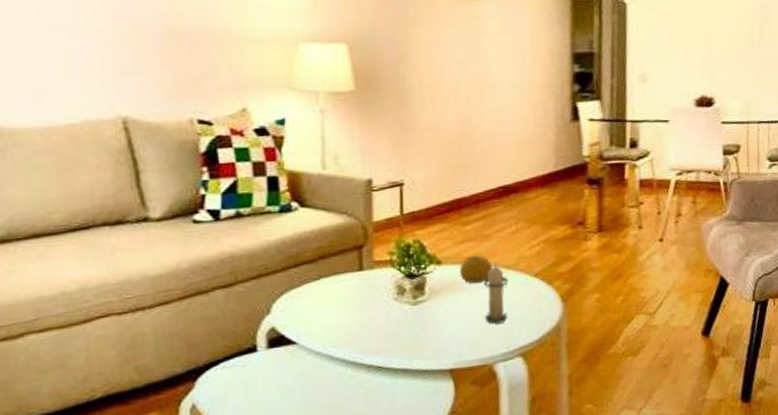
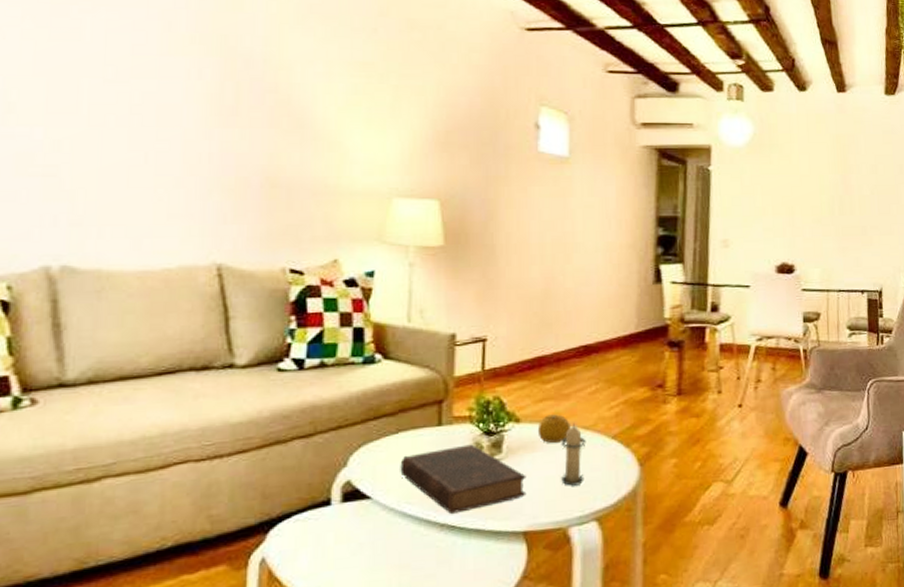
book: none [323,287,451,356] -> present [400,444,527,515]

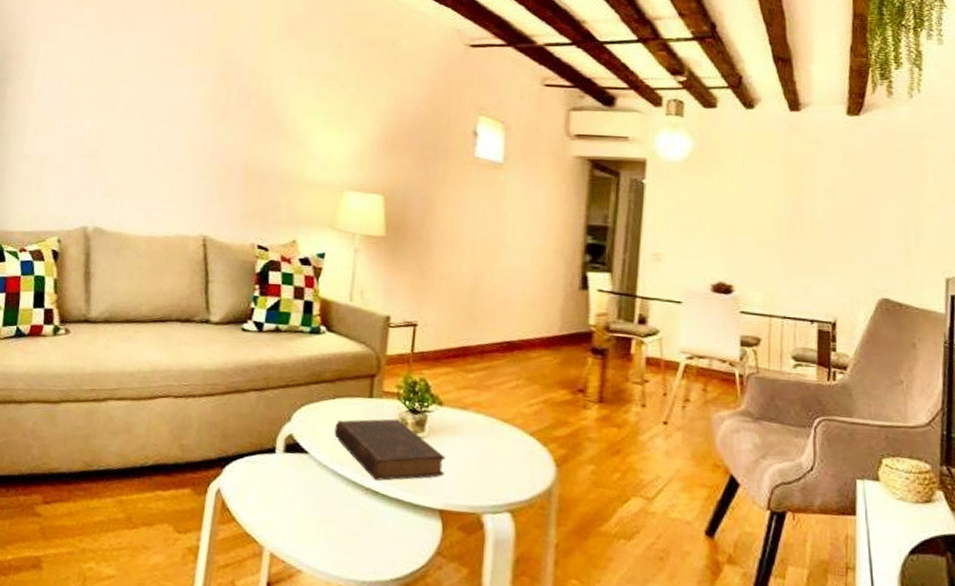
fruit: present [537,414,570,444] -> none [458,402,490,432]
candle: present [560,423,586,486] -> none [477,414,505,475]

